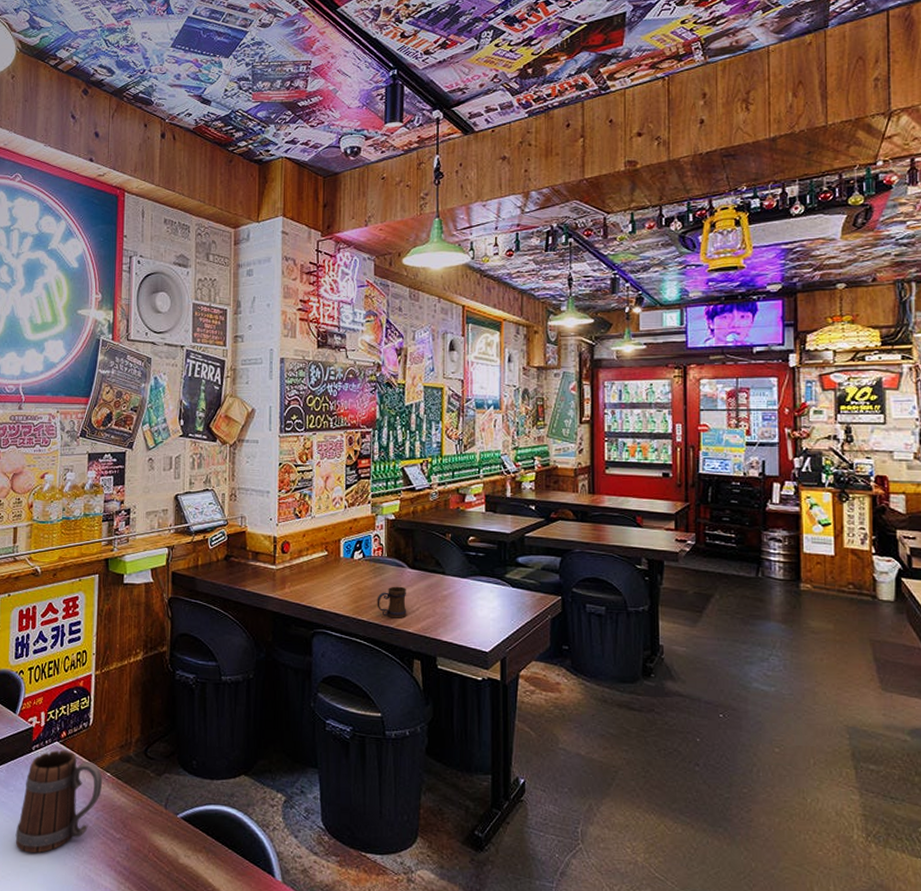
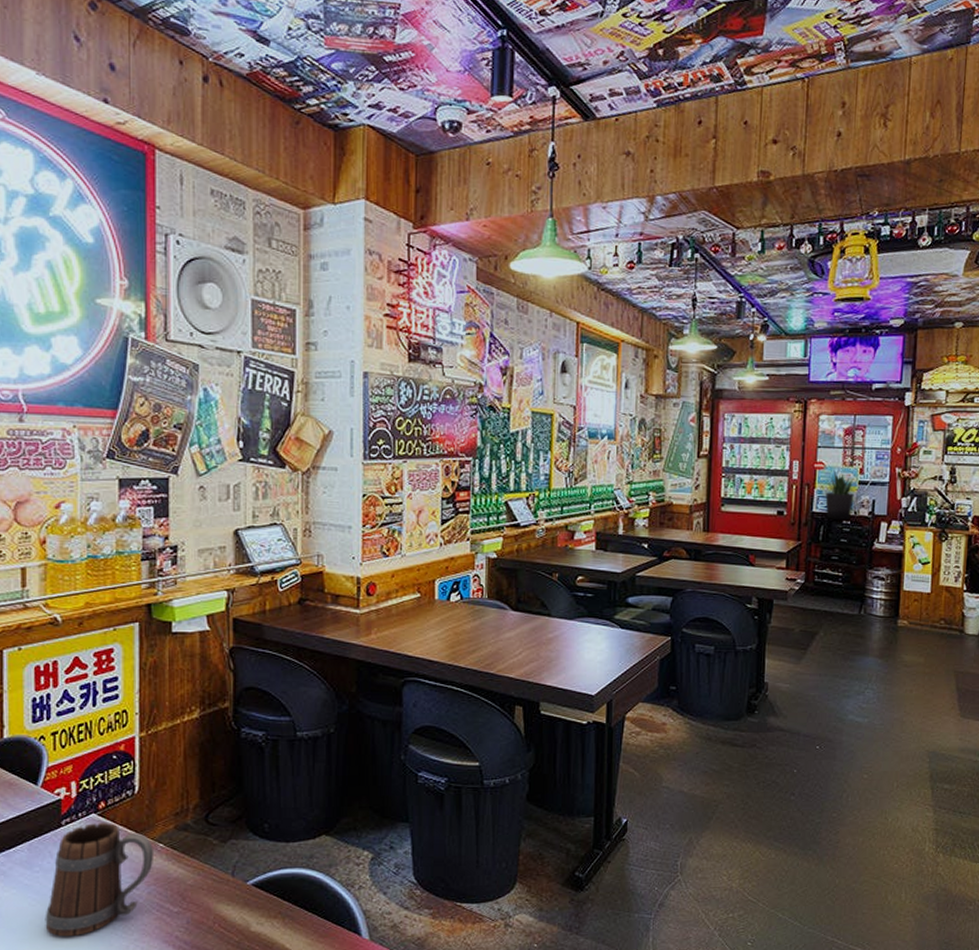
beer mug: present [377,586,407,619] -> none [475,630,509,664]
planter: none [712,432,742,482] -> present [825,470,854,521]

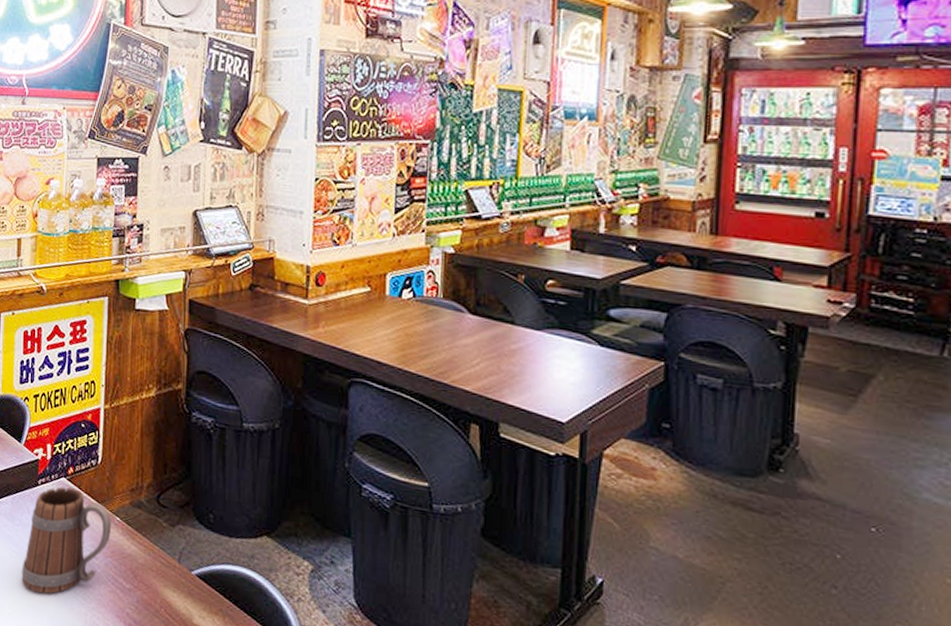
planter: present [825,470,854,521] -> none [888,161,934,229]

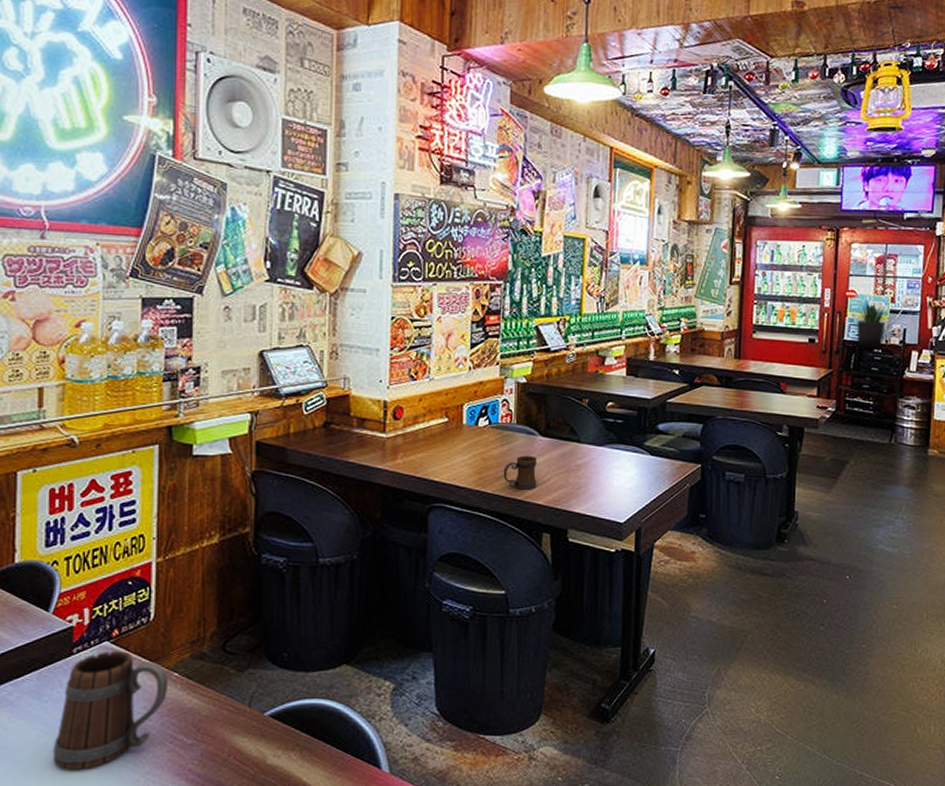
beer mug: none [428,334,465,374] -> present [503,455,537,490]
planter: none [888,161,934,229] -> present [857,299,886,349]

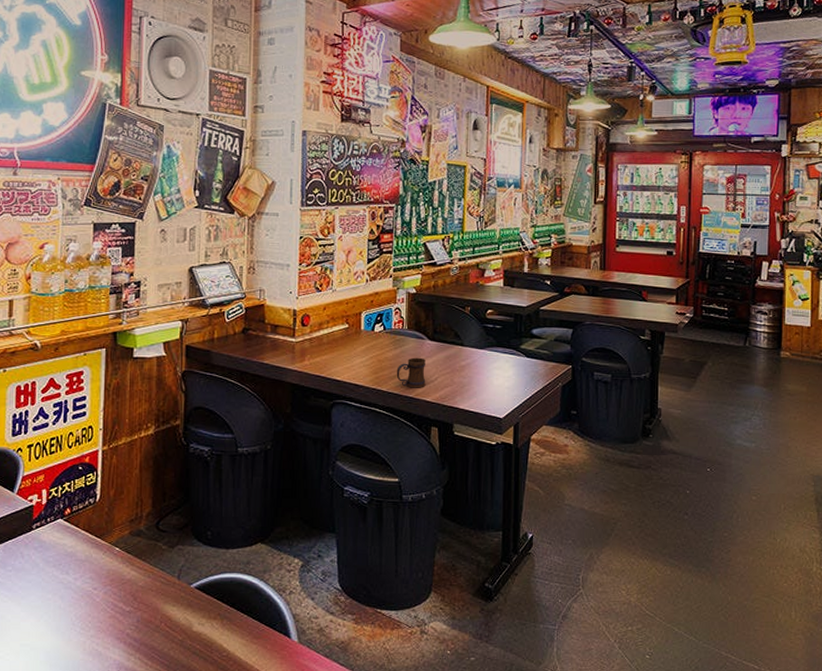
beer mug: present [52,651,169,770] -> none [14,528,111,632]
planter: present [857,299,886,349] -> none [711,215,737,260]

